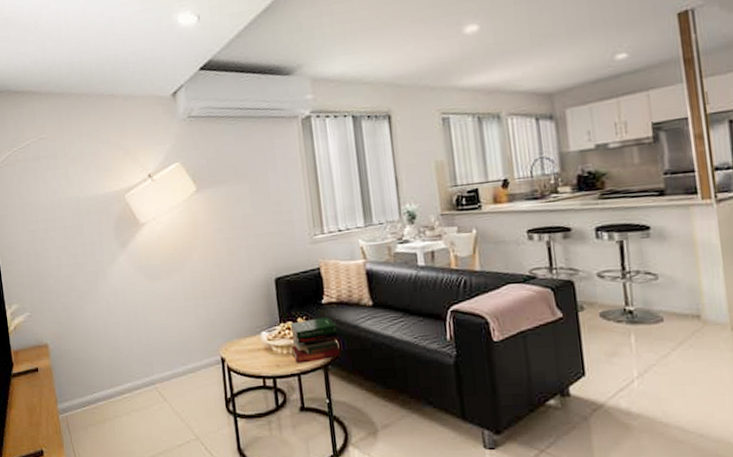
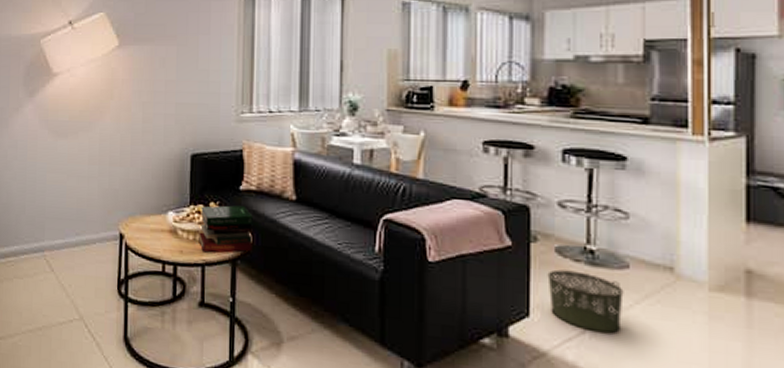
basket: none [596,330,663,381] -> present [547,269,624,334]

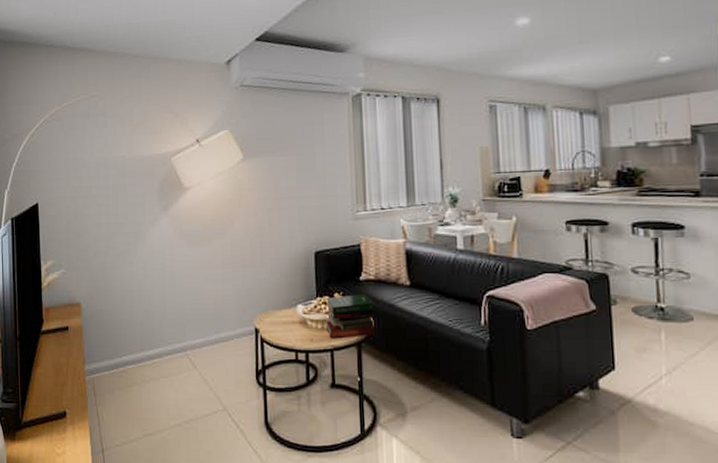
basket: present [547,269,624,334] -> none [627,327,691,378]

